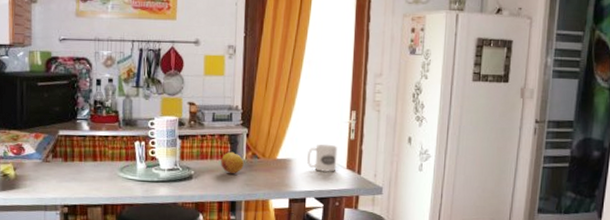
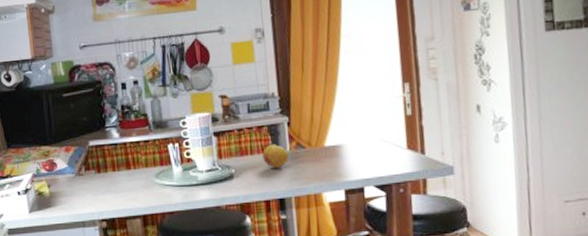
mug: present [307,144,338,173] -> none [359,123,396,157]

